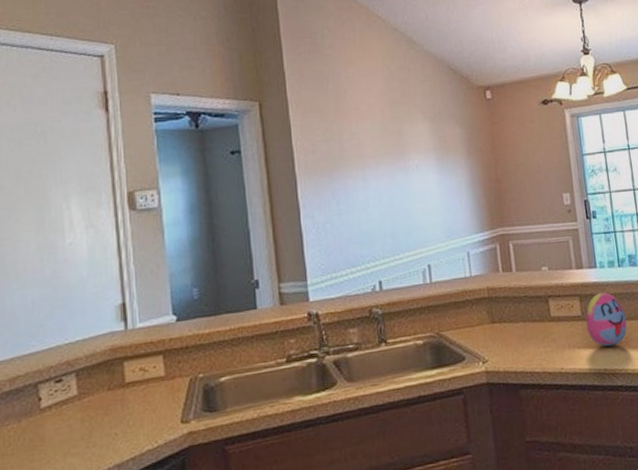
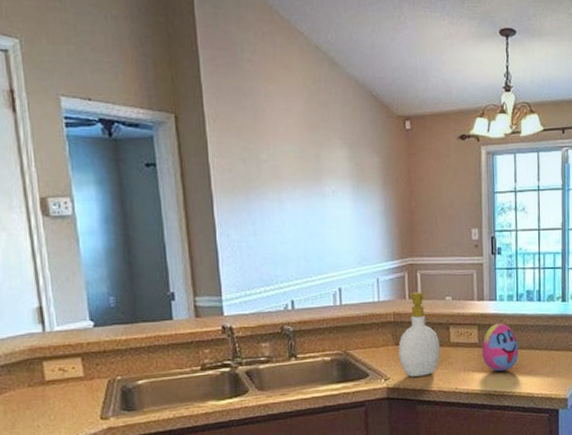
soap bottle: none [494,263,541,359] -> present [398,292,441,378]

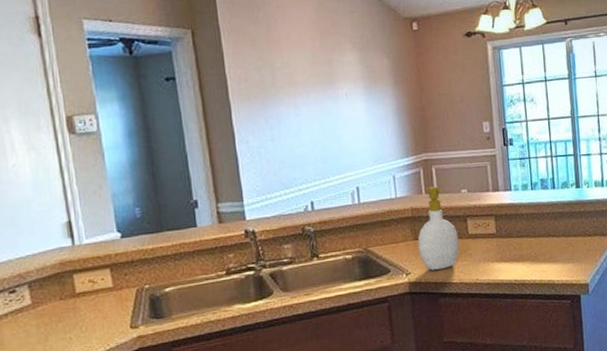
decorative egg: present [482,323,518,372] -> none [500,213,537,261]

